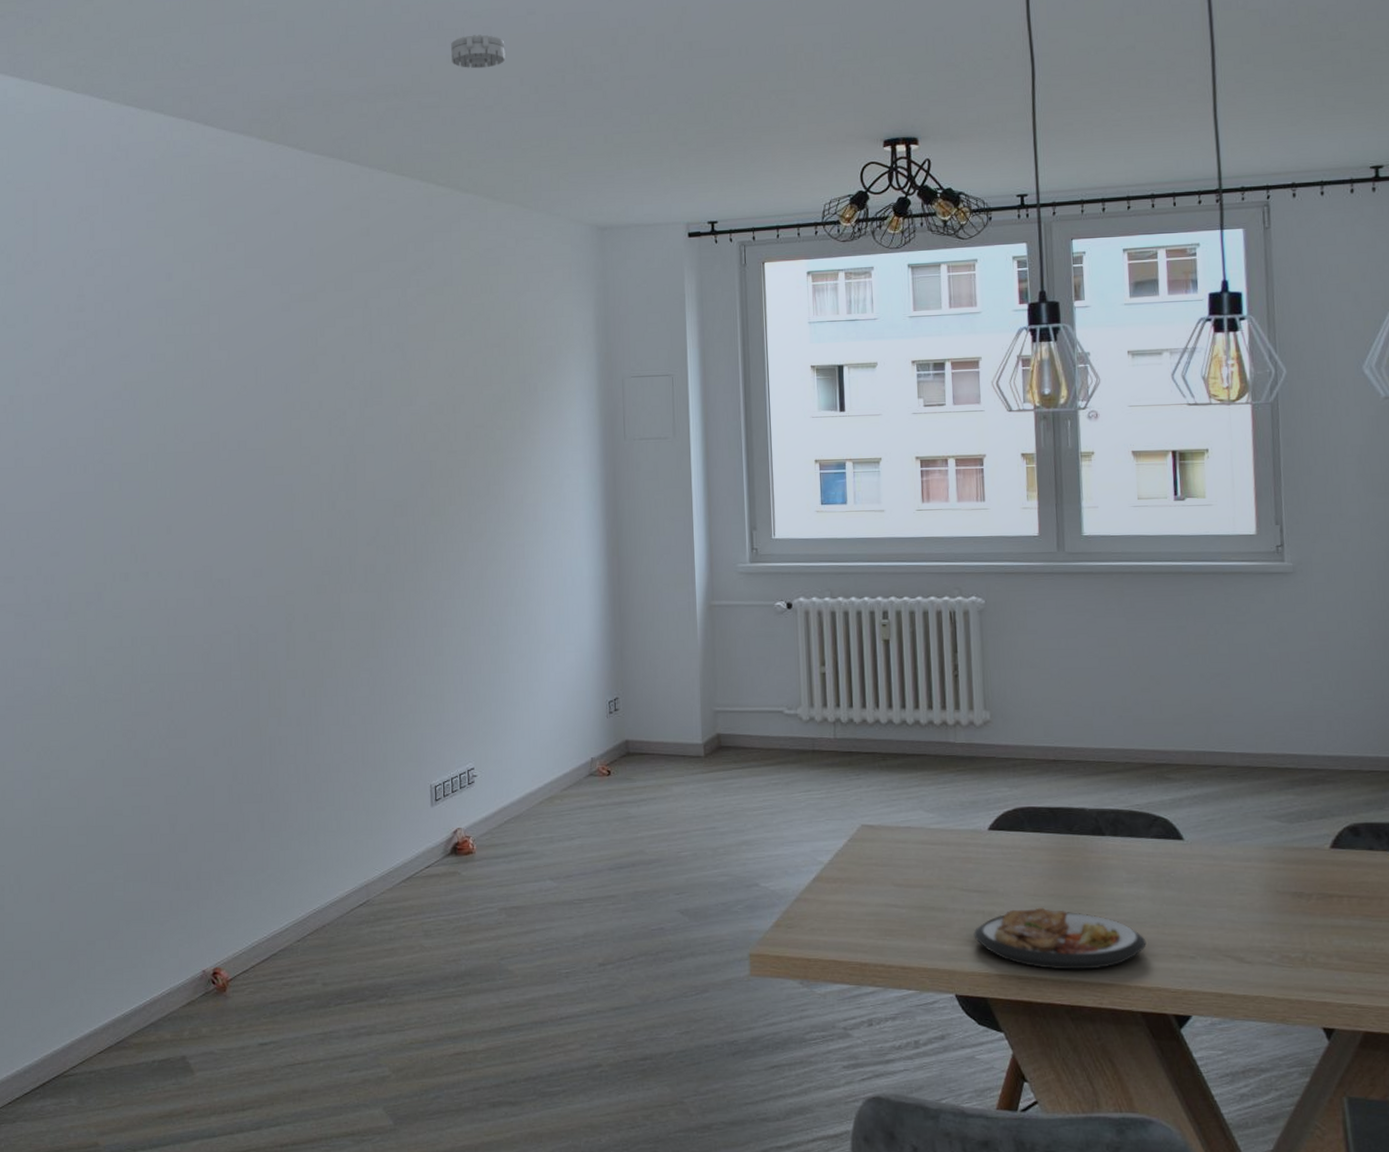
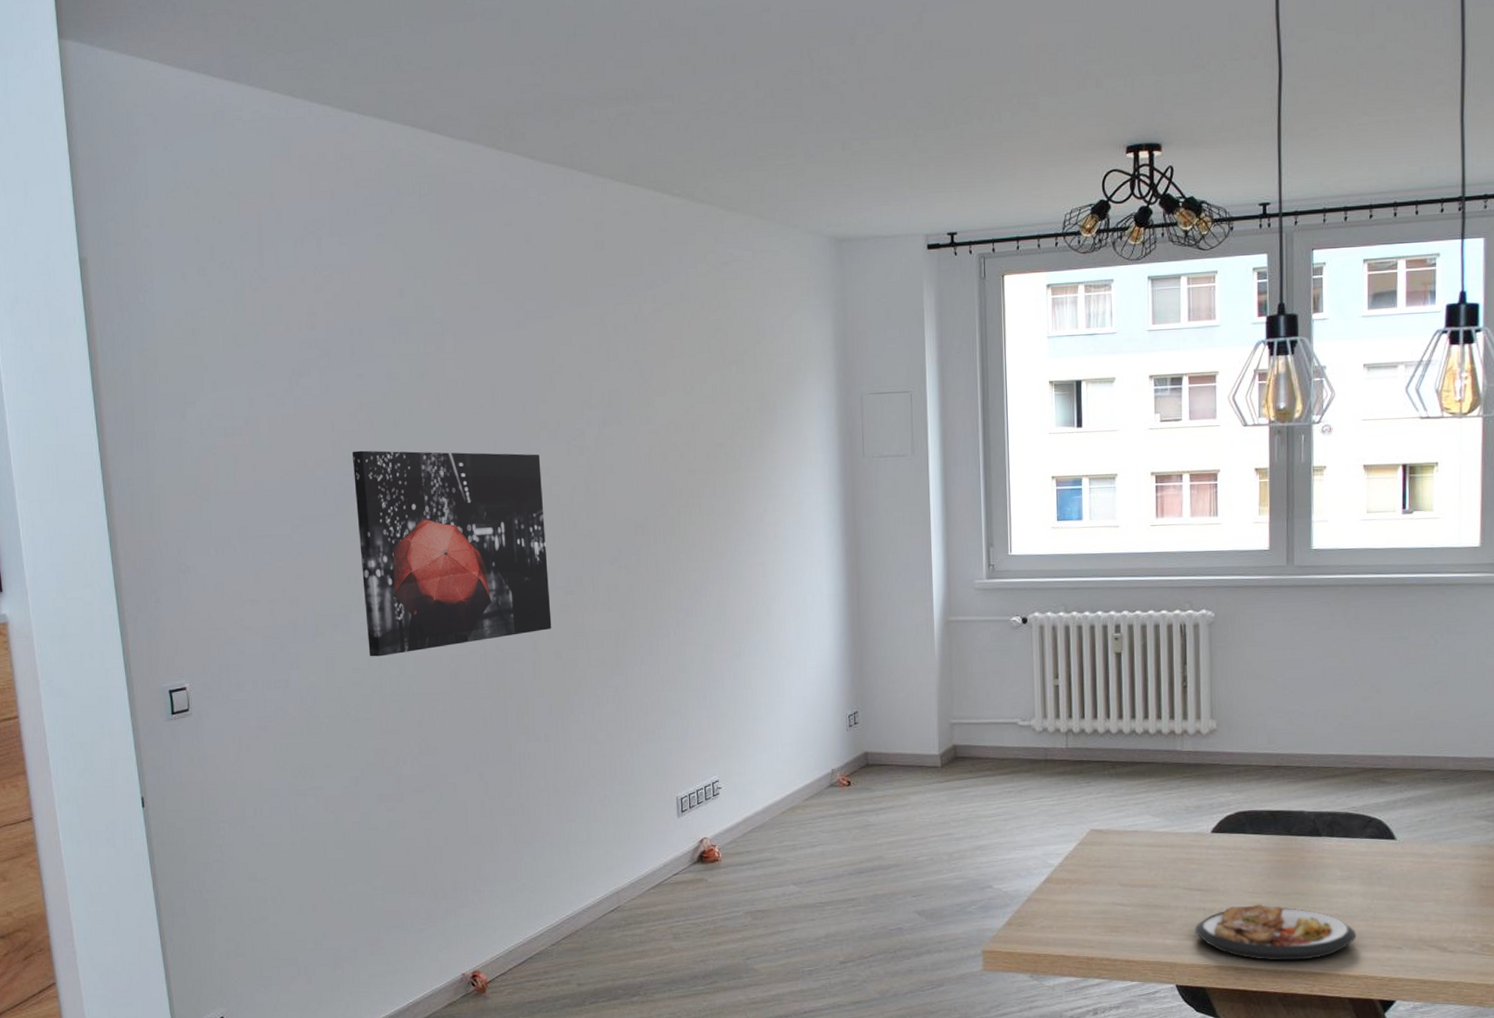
wall art: none [113,429,307,636] -> present [351,450,552,657]
smoke detector: present [451,34,506,69] -> none [683,34,740,71]

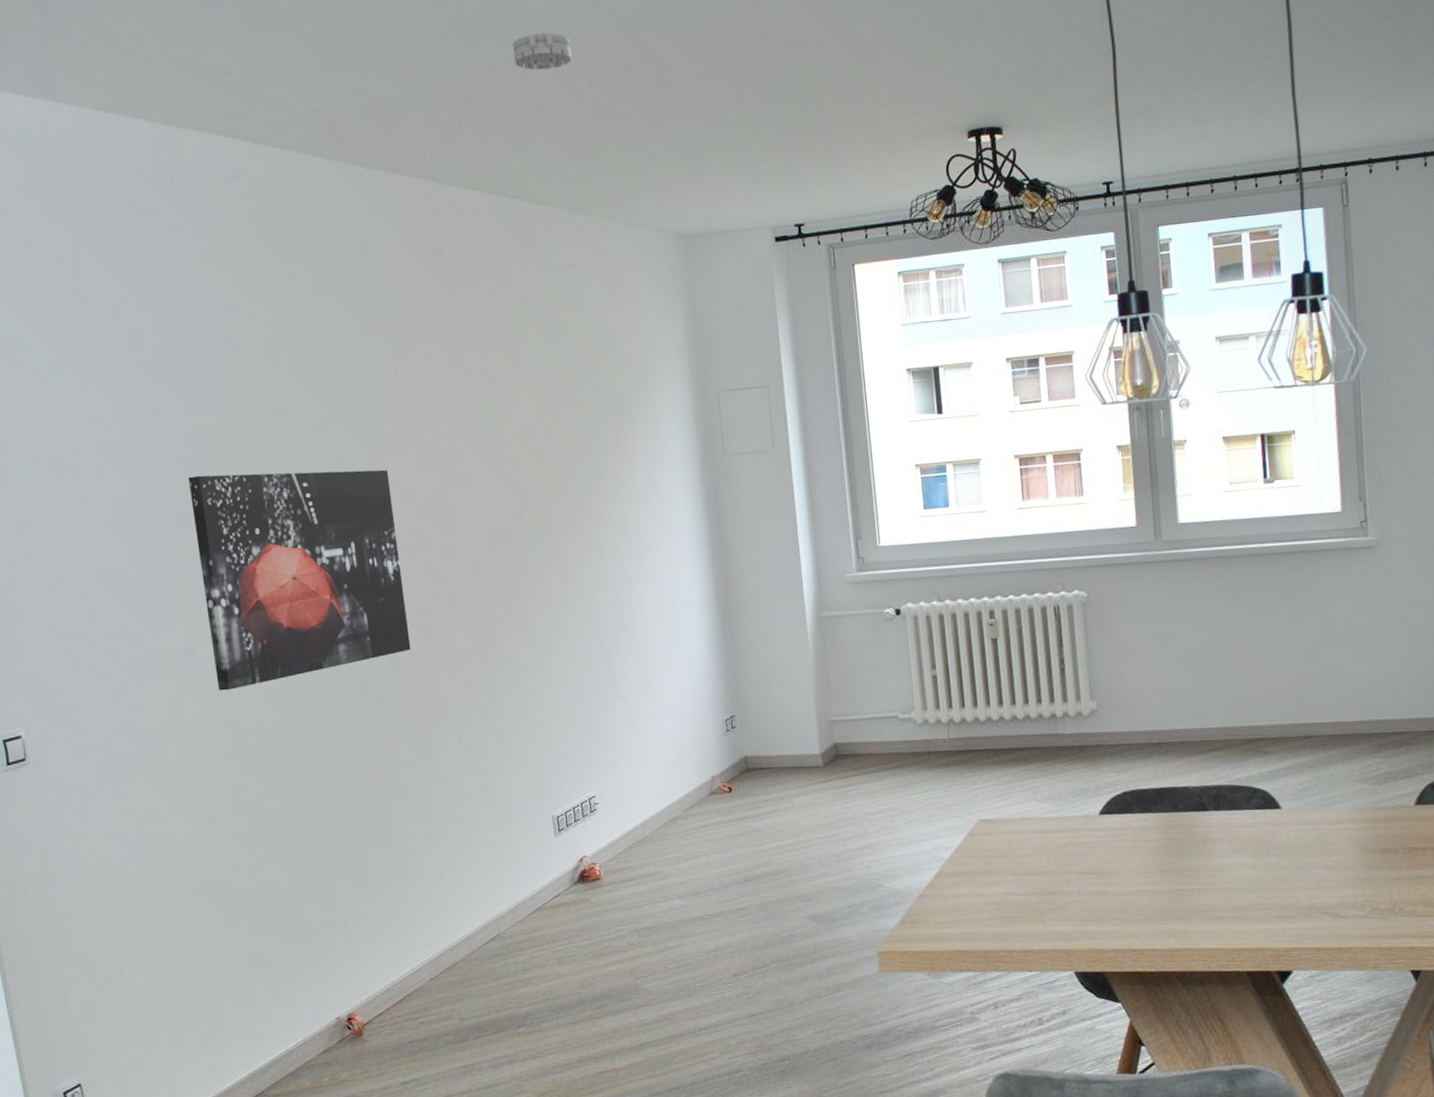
smoke detector: none [683,34,740,71] -> present [513,32,572,71]
plate: present [1194,904,1357,961] -> none [1089,883,1250,941]

